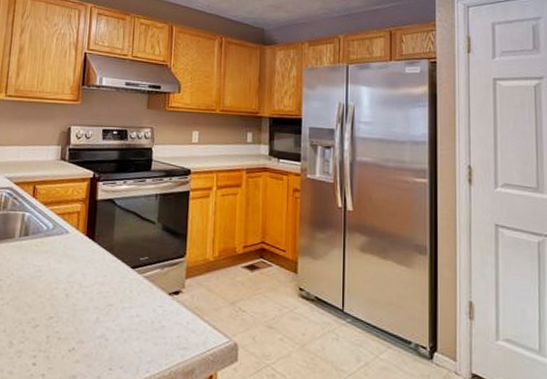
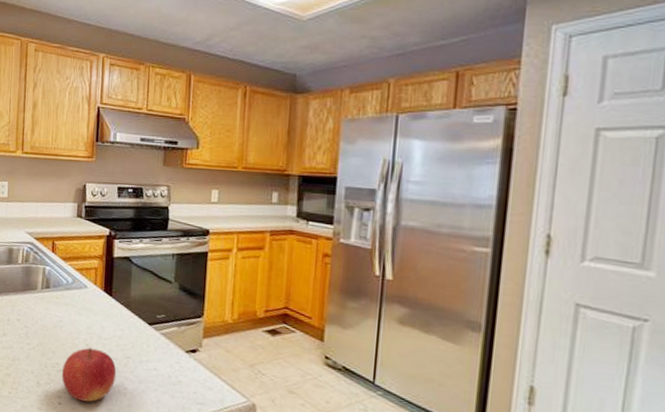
fruit: none [38,296,98,359] -> present [62,347,117,402]

